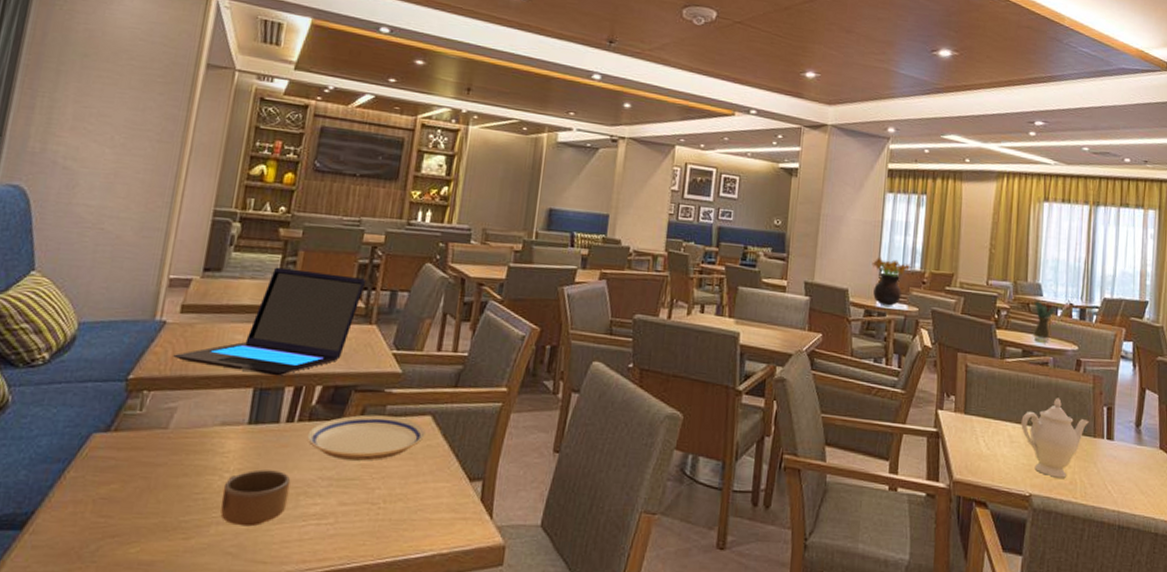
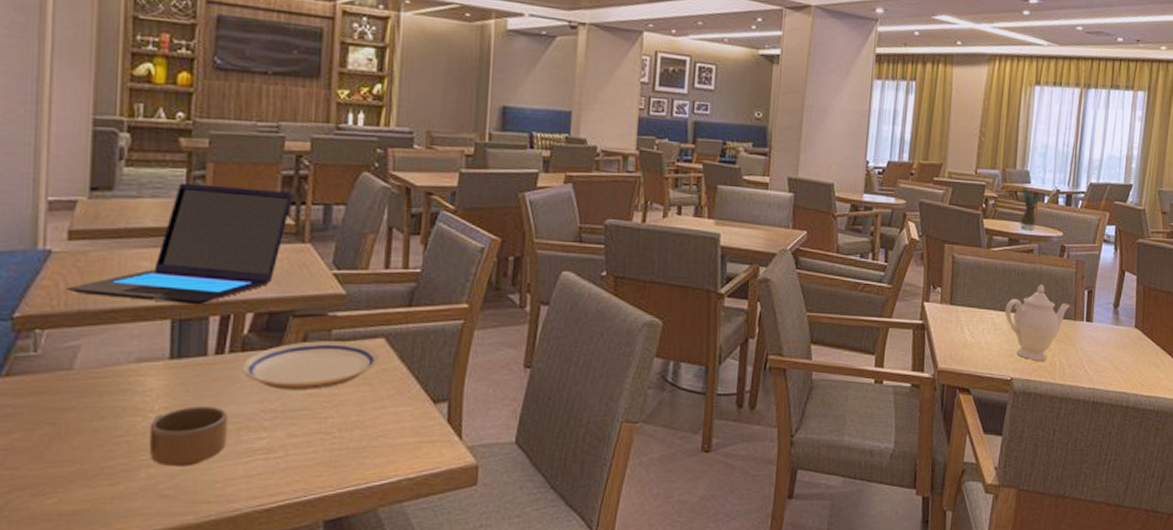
flower arrangement: present [872,257,911,307] -> none [858,148,899,201]

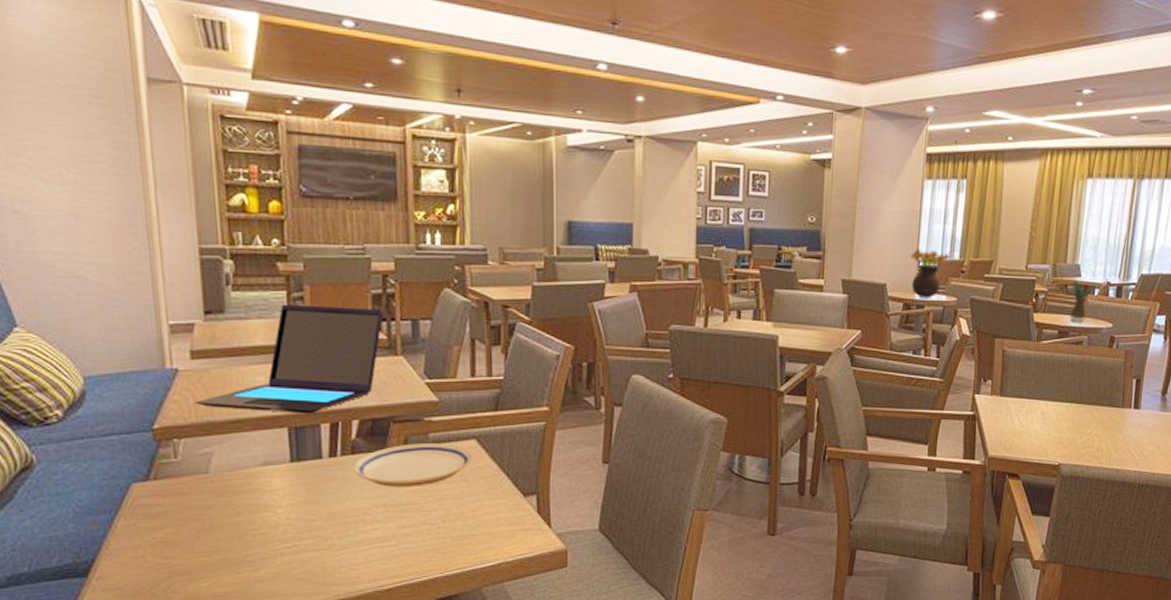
mug: present [148,406,228,467] -> none [279,503,347,555]
flower arrangement: none [858,148,899,201] -> present [910,248,950,299]
teapot: present [1005,284,1071,361] -> none [1053,374,1119,447]

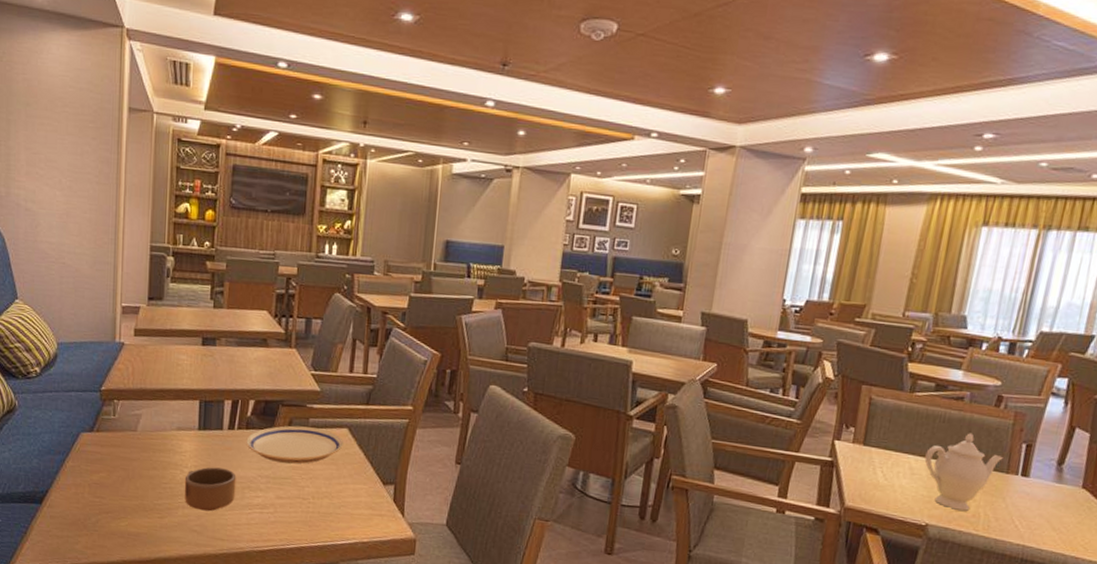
laptop: present [195,304,384,414] -> none [133,296,284,391]
mug: none [279,503,347,555] -> present [184,467,237,511]
flower arrangement: present [910,248,950,299] -> none [774,287,819,339]
teapot: none [1053,374,1119,447] -> present [924,433,1005,511]
vase: present [1069,279,1093,324] -> none [950,331,980,379]

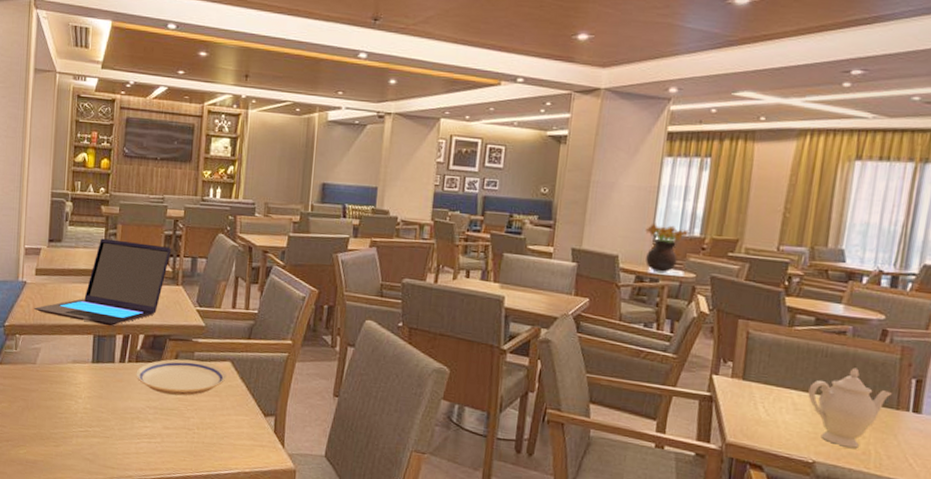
laptop: none [133,296,284,391] -> present [34,238,172,326]
mug: present [184,467,237,511] -> none [78,398,127,441]
flower arrangement: none [774,287,819,339] -> present [645,223,690,273]

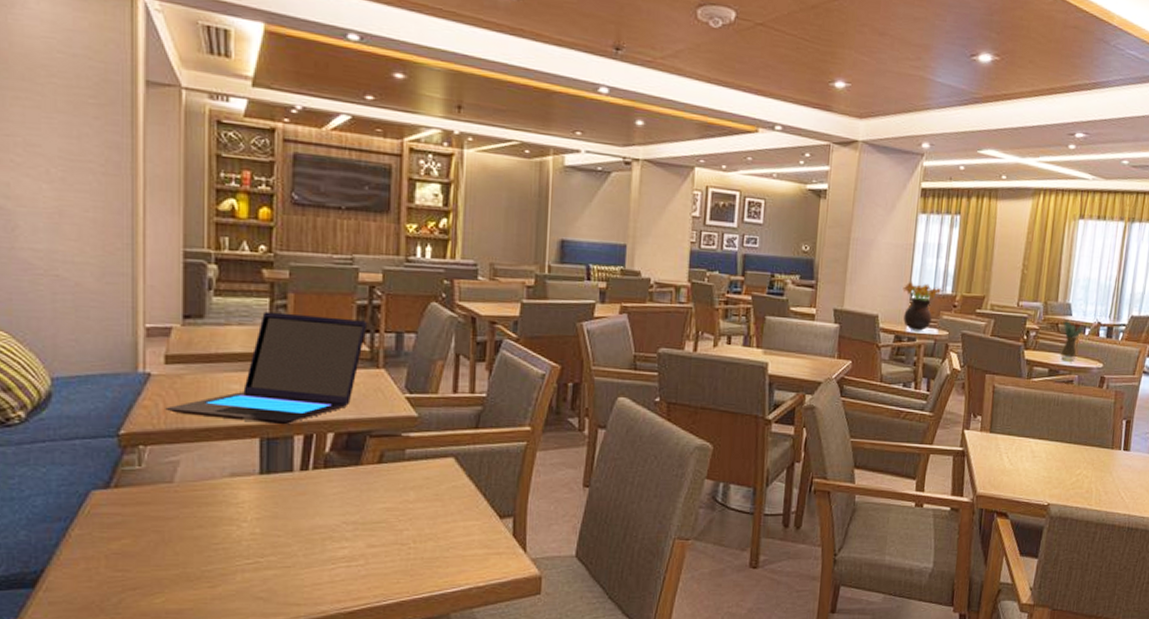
plate: present [136,359,227,396] -> none [325,459,449,504]
teapot: present [808,368,893,448] -> none [1043,414,1109,488]
vase: none [830,265,860,313] -> present [1060,318,1084,363]

